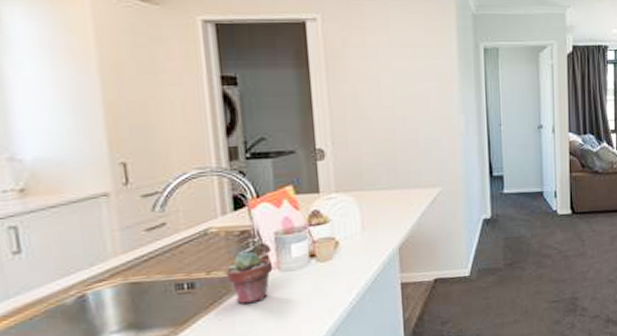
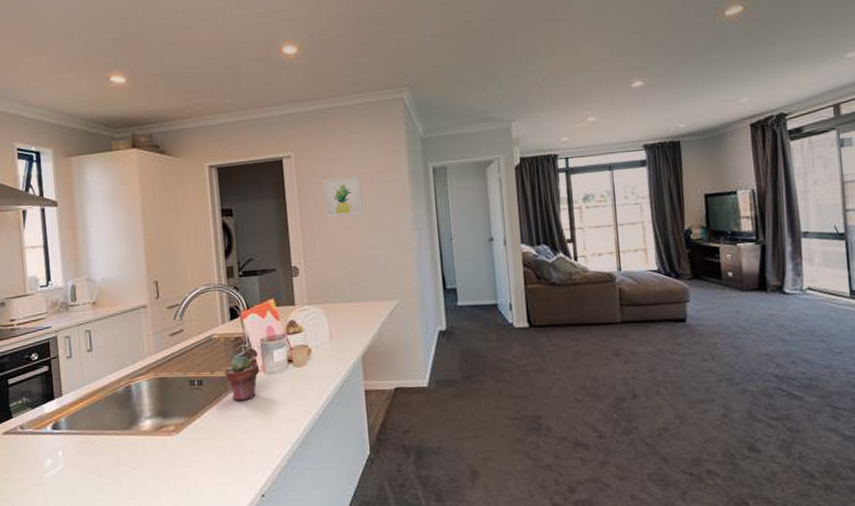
wall art: none [357,50,405,94] -> present [323,176,363,217]

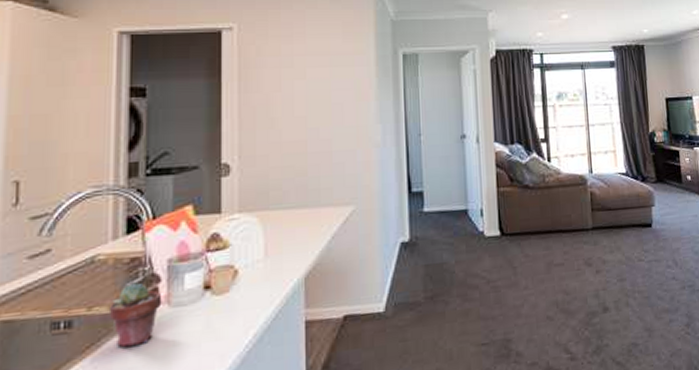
wall art: present [323,176,363,217] -> none [272,57,319,103]

